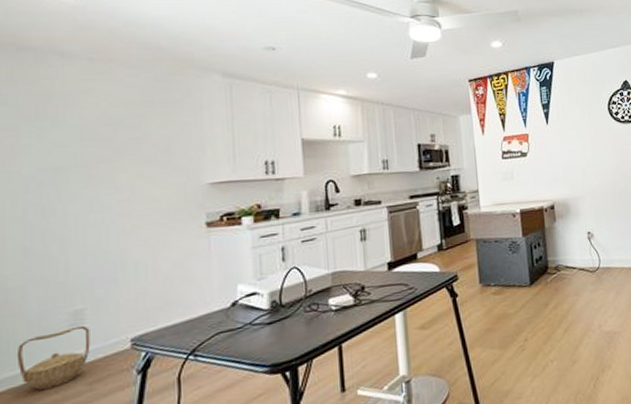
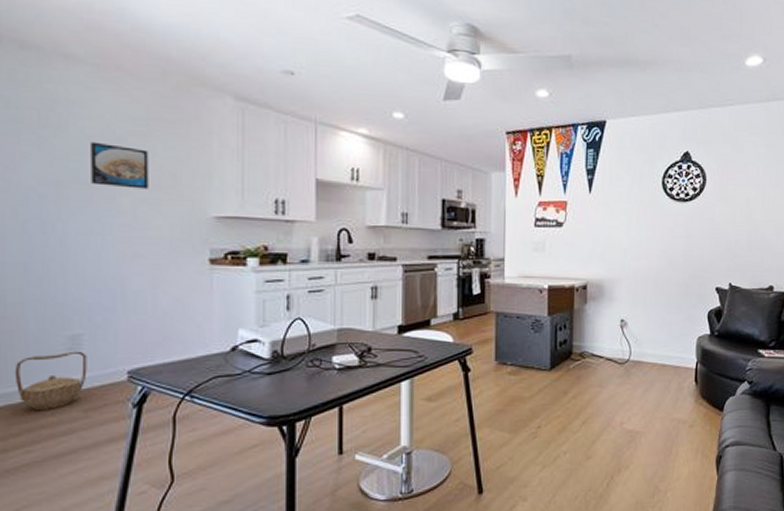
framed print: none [88,127,145,167] -> present [91,141,149,189]

